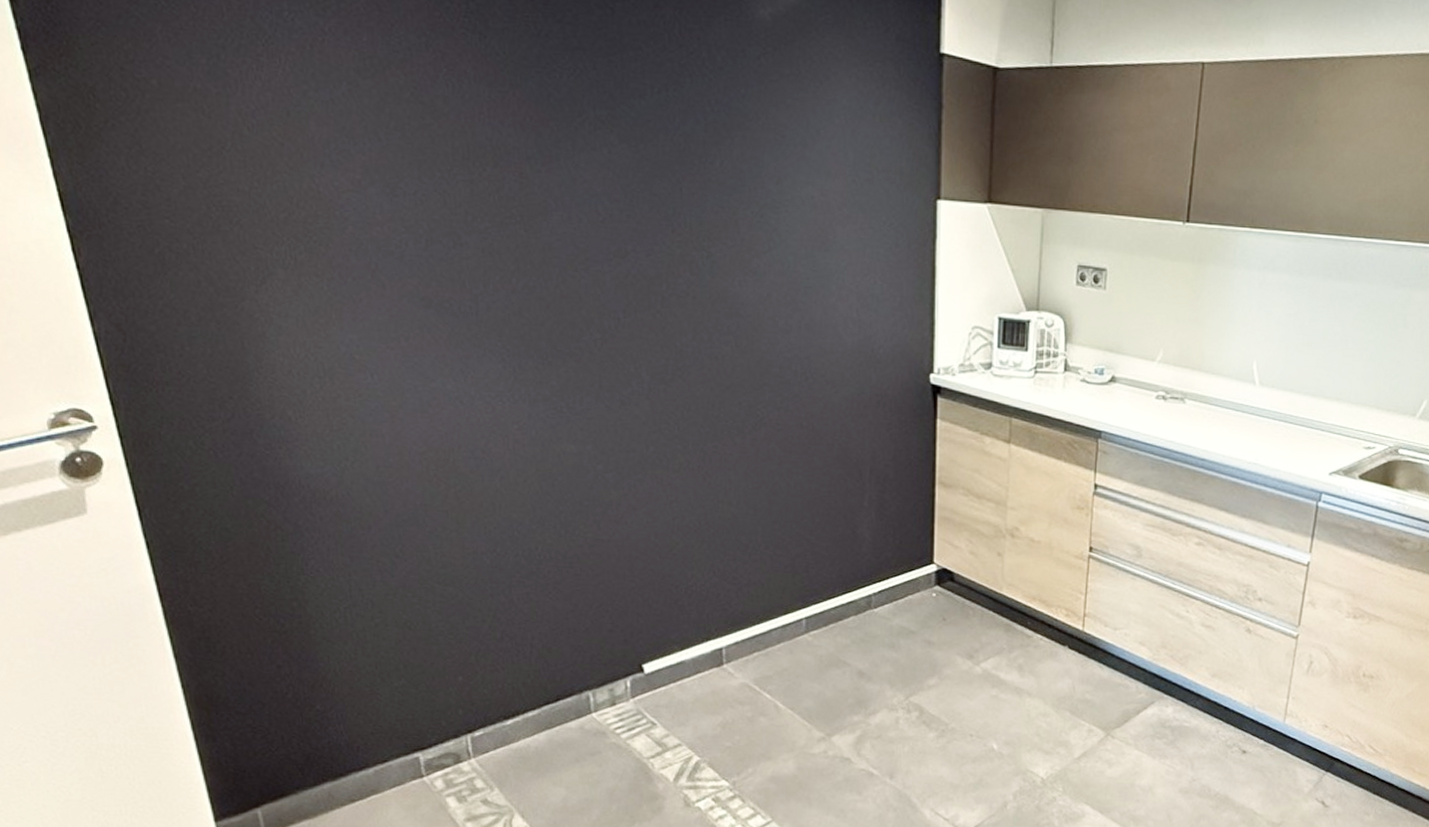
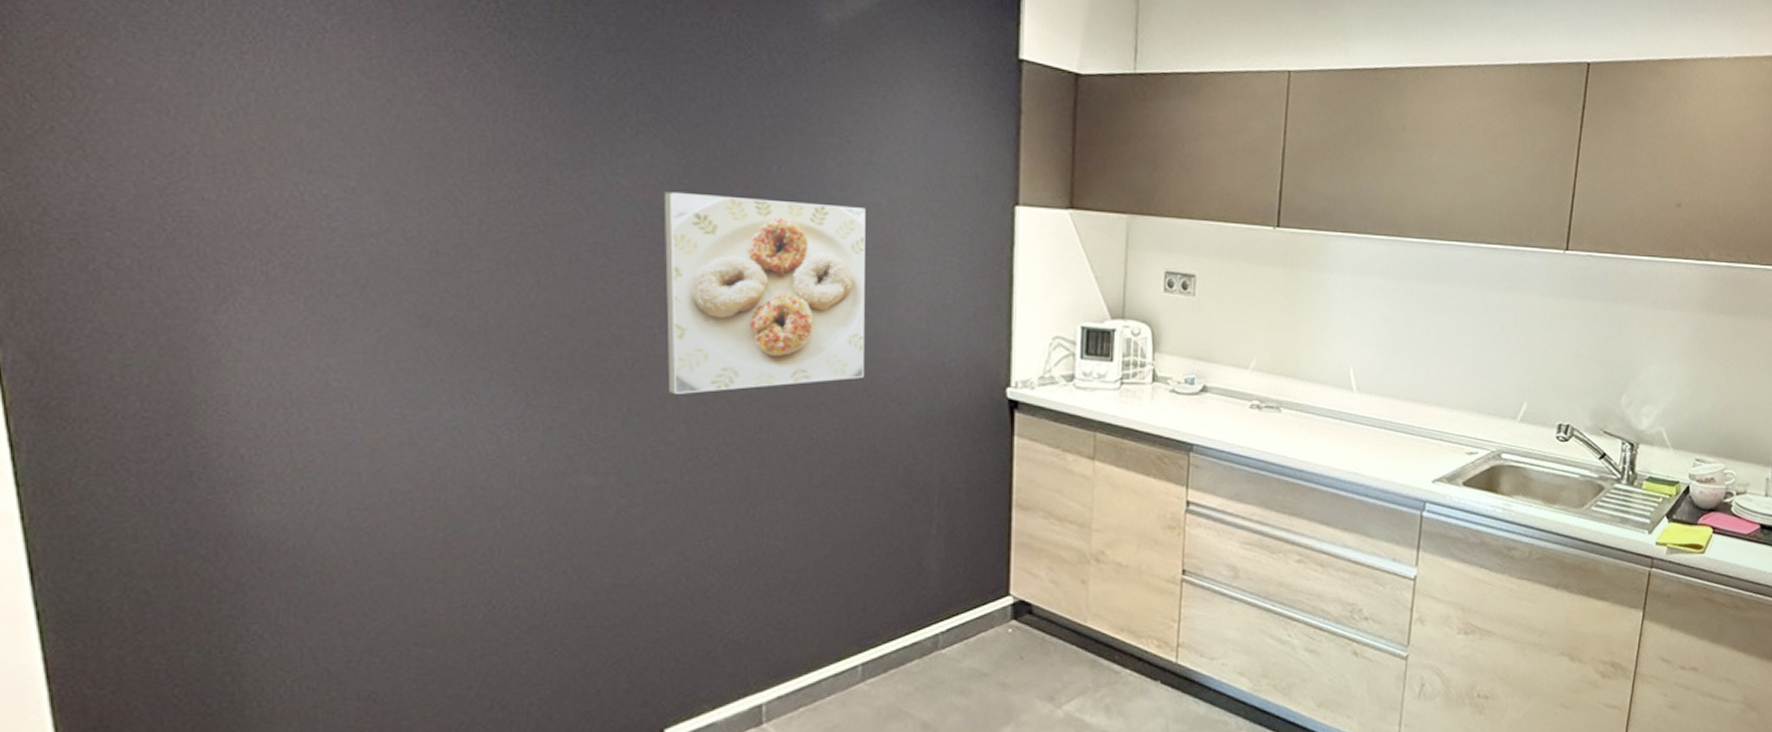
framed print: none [621,184,802,374] -> present [663,191,866,395]

